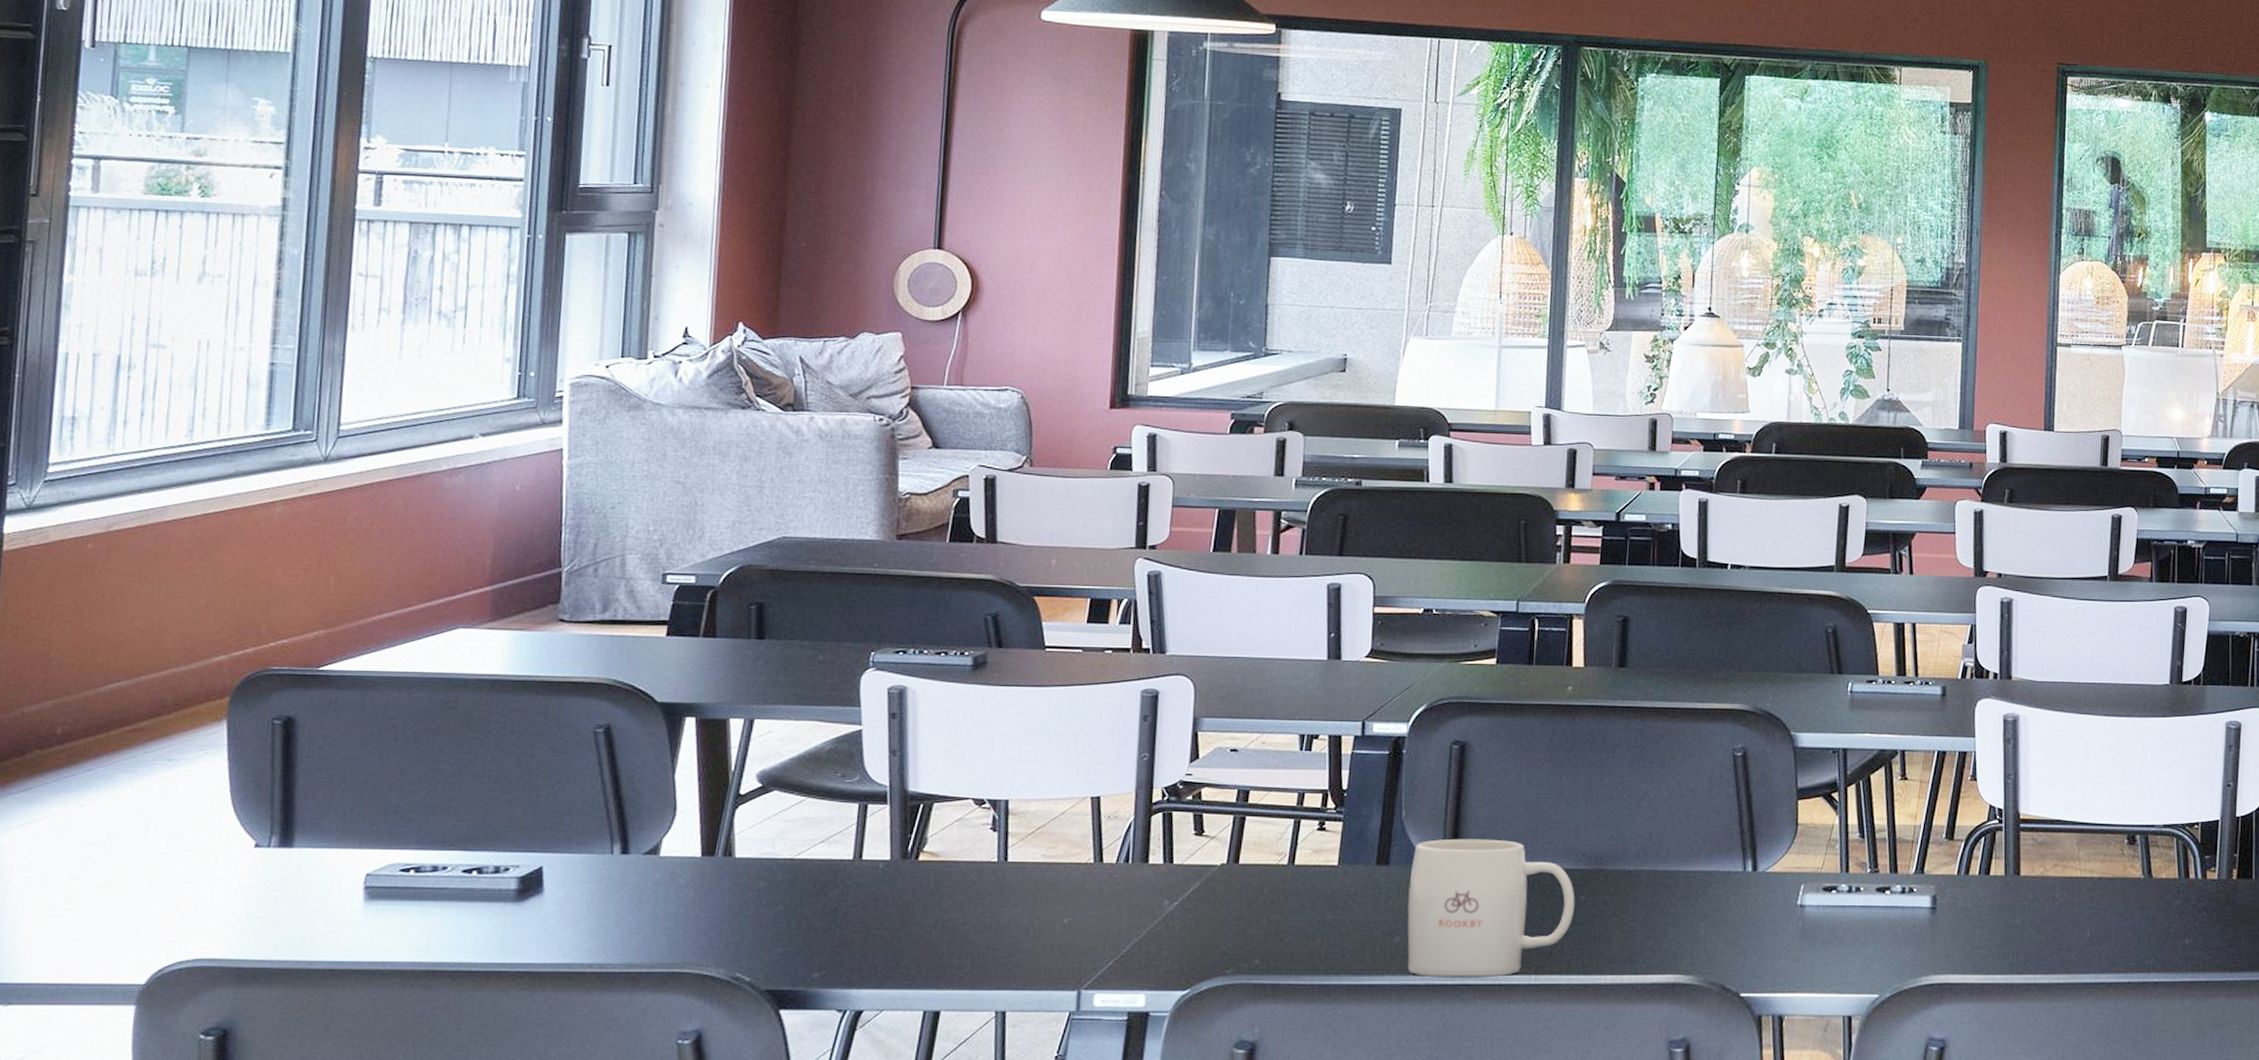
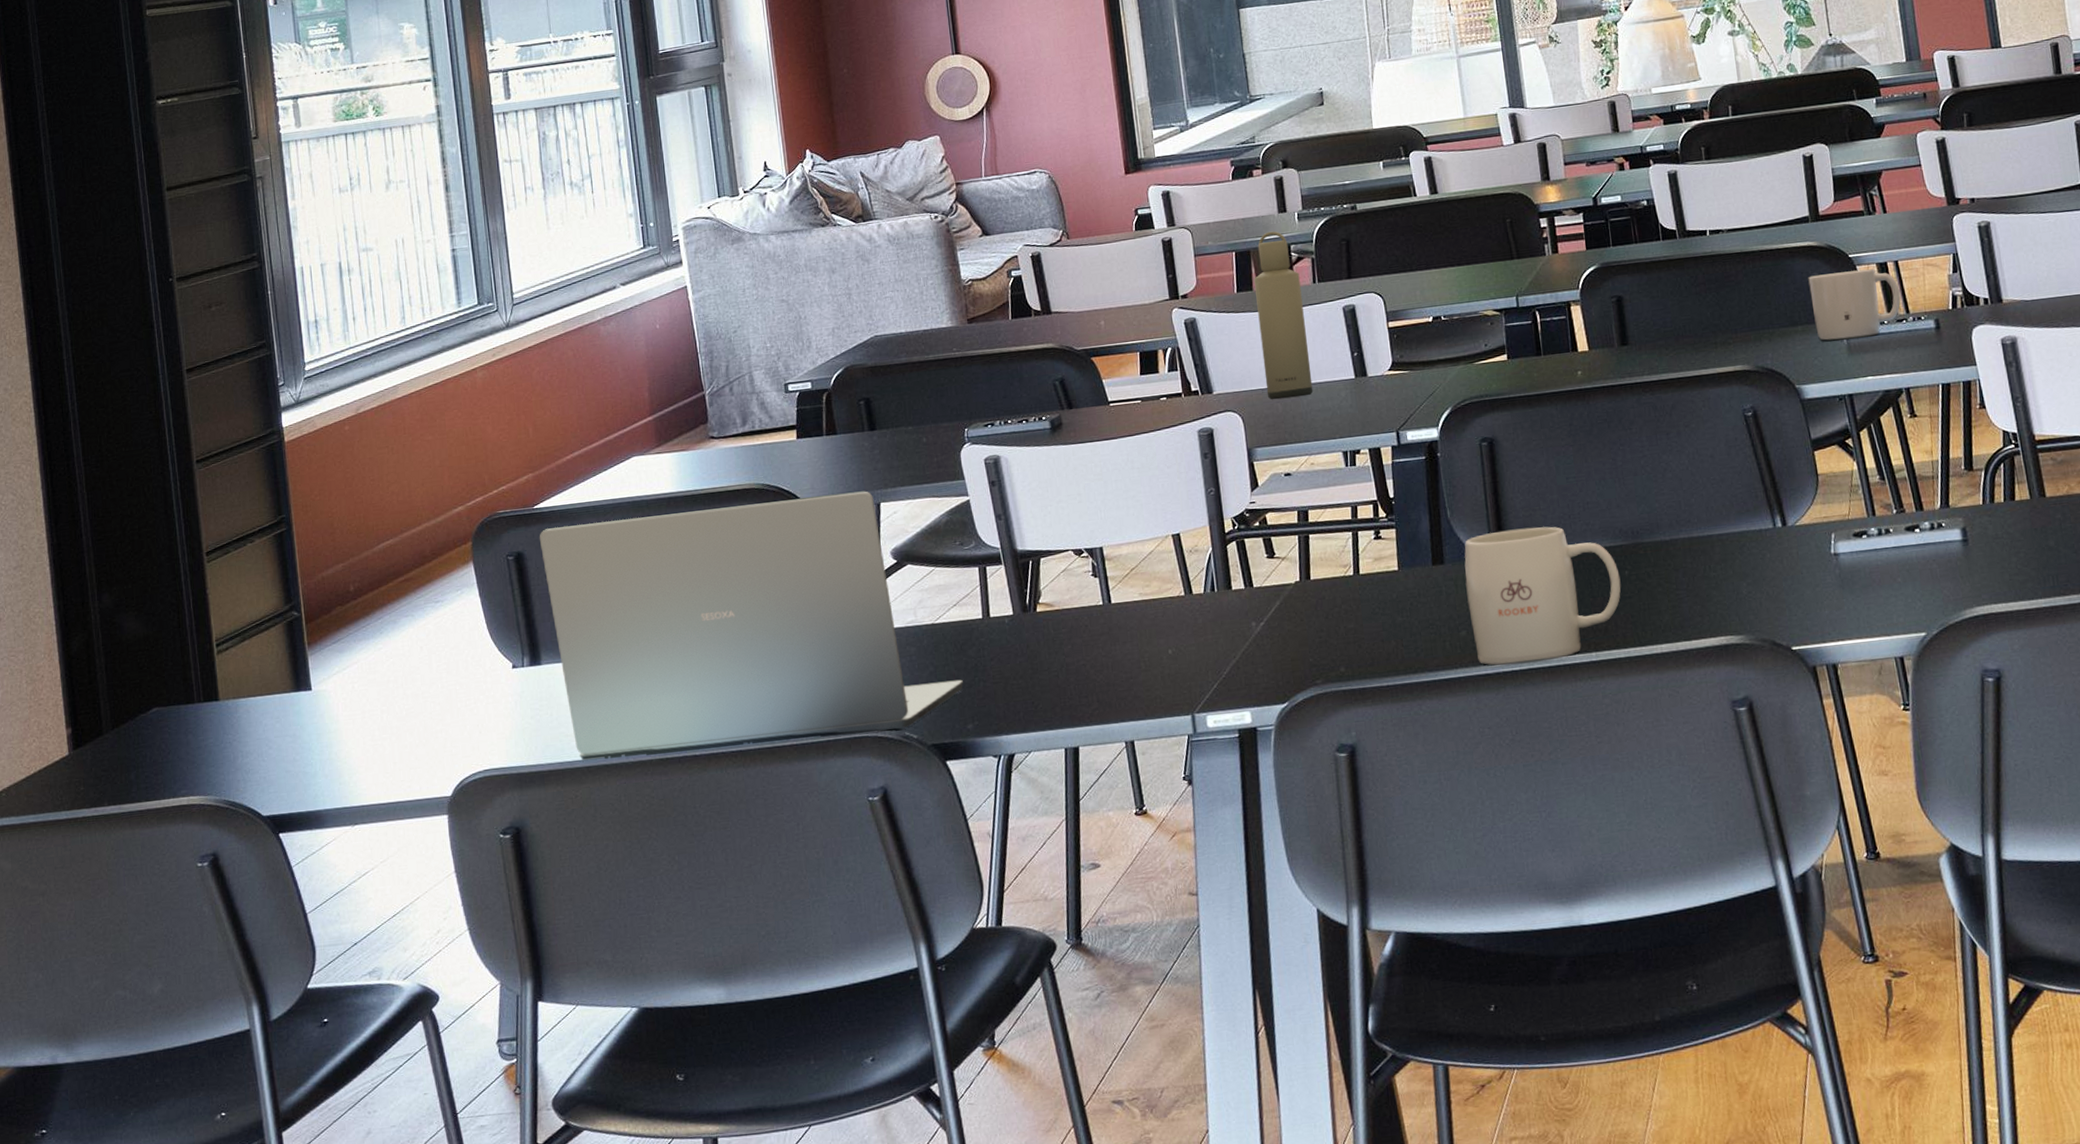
laptop: none [318,695,818,968] -> present [539,491,964,762]
bottle: none [1226,493,1286,671] -> present [1254,231,1313,400]
mug: none [1821,625,1913,695] -> present [1808,268,1901,343]

